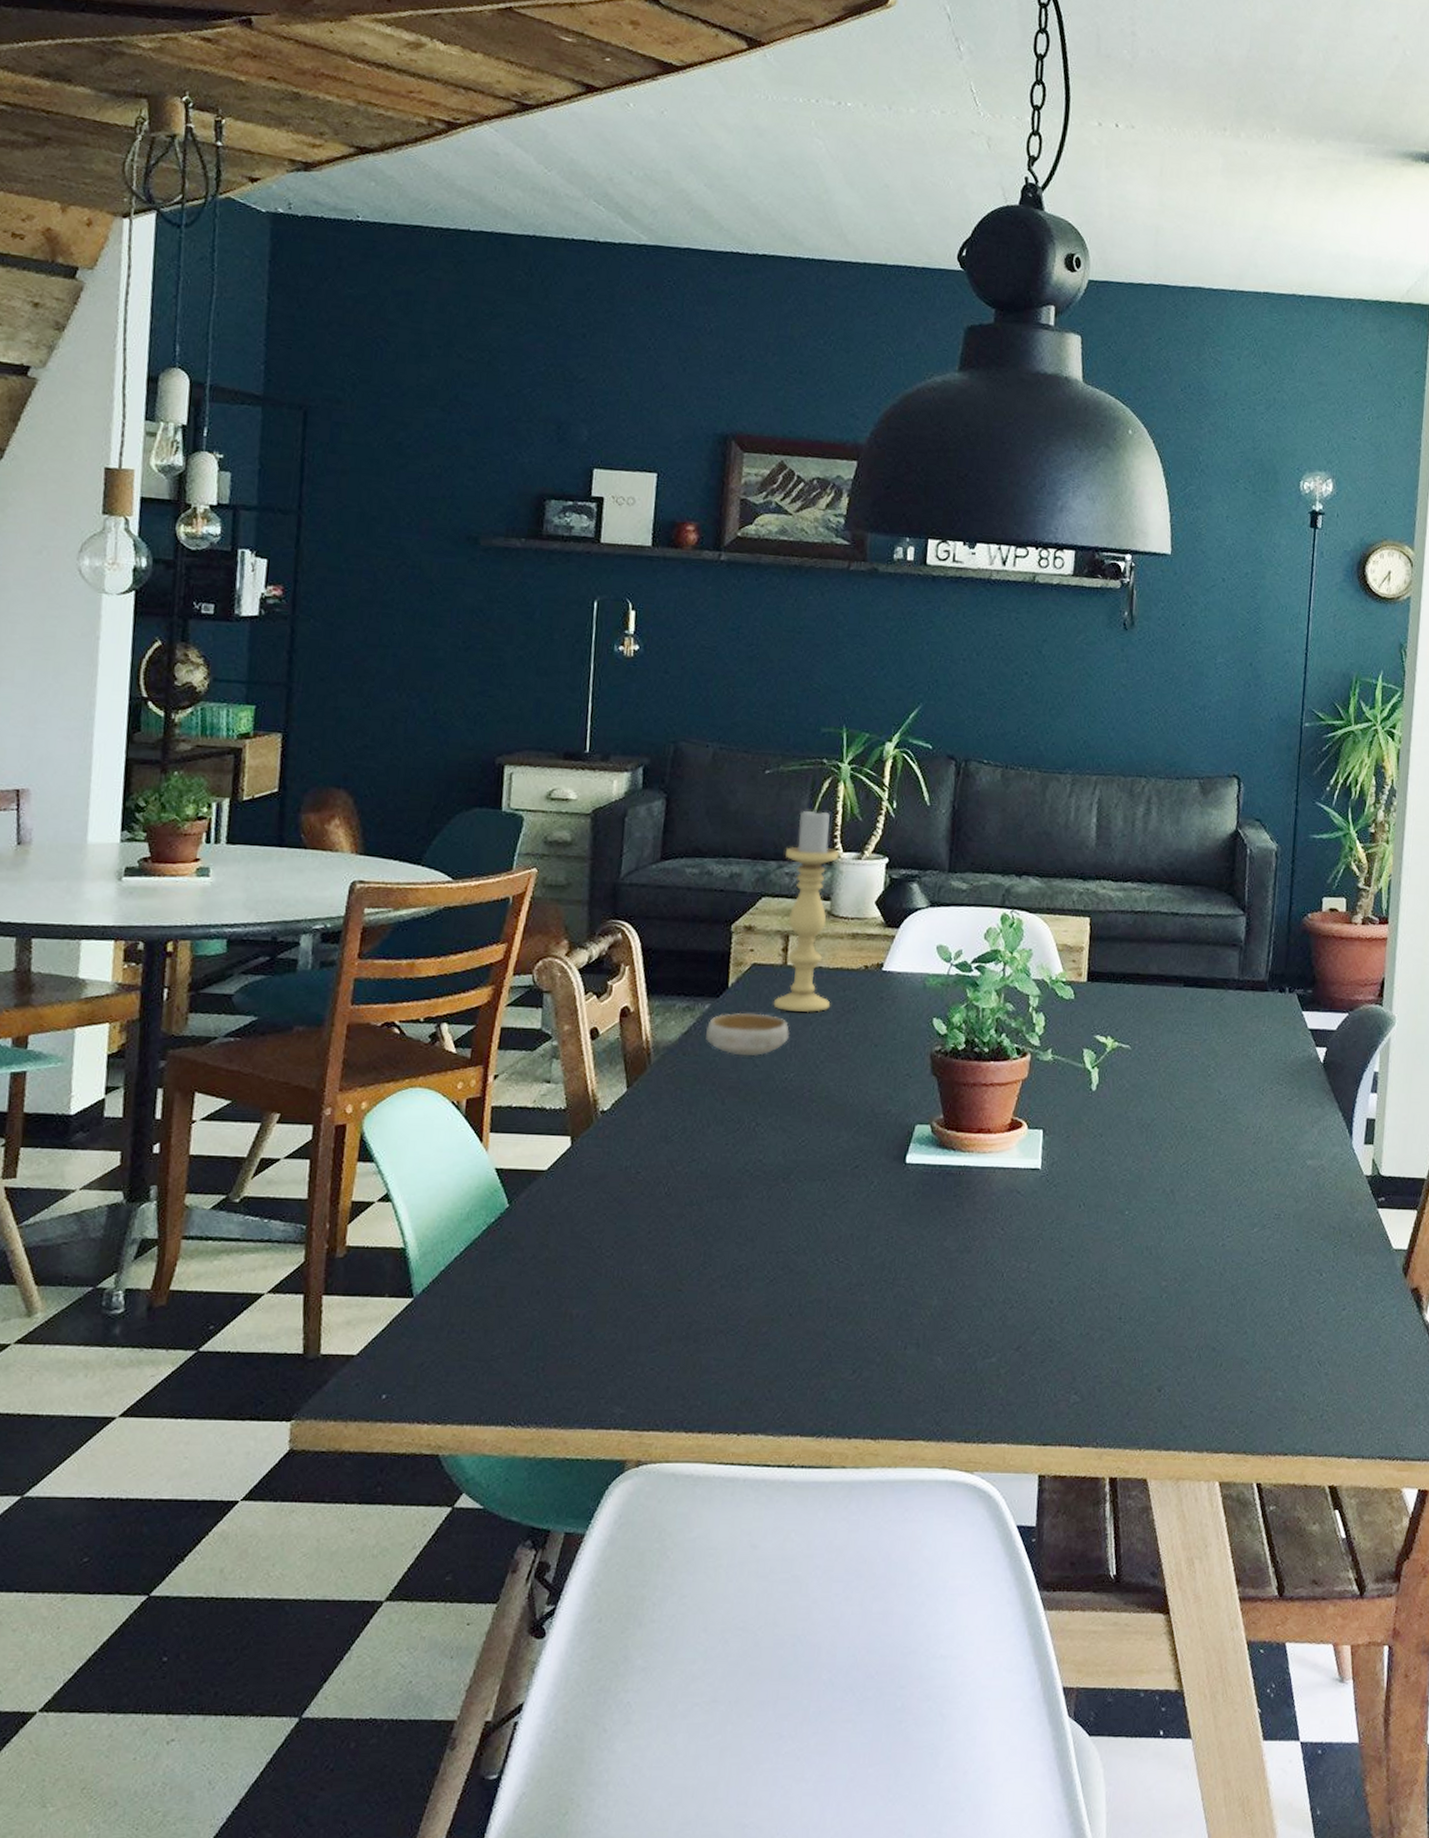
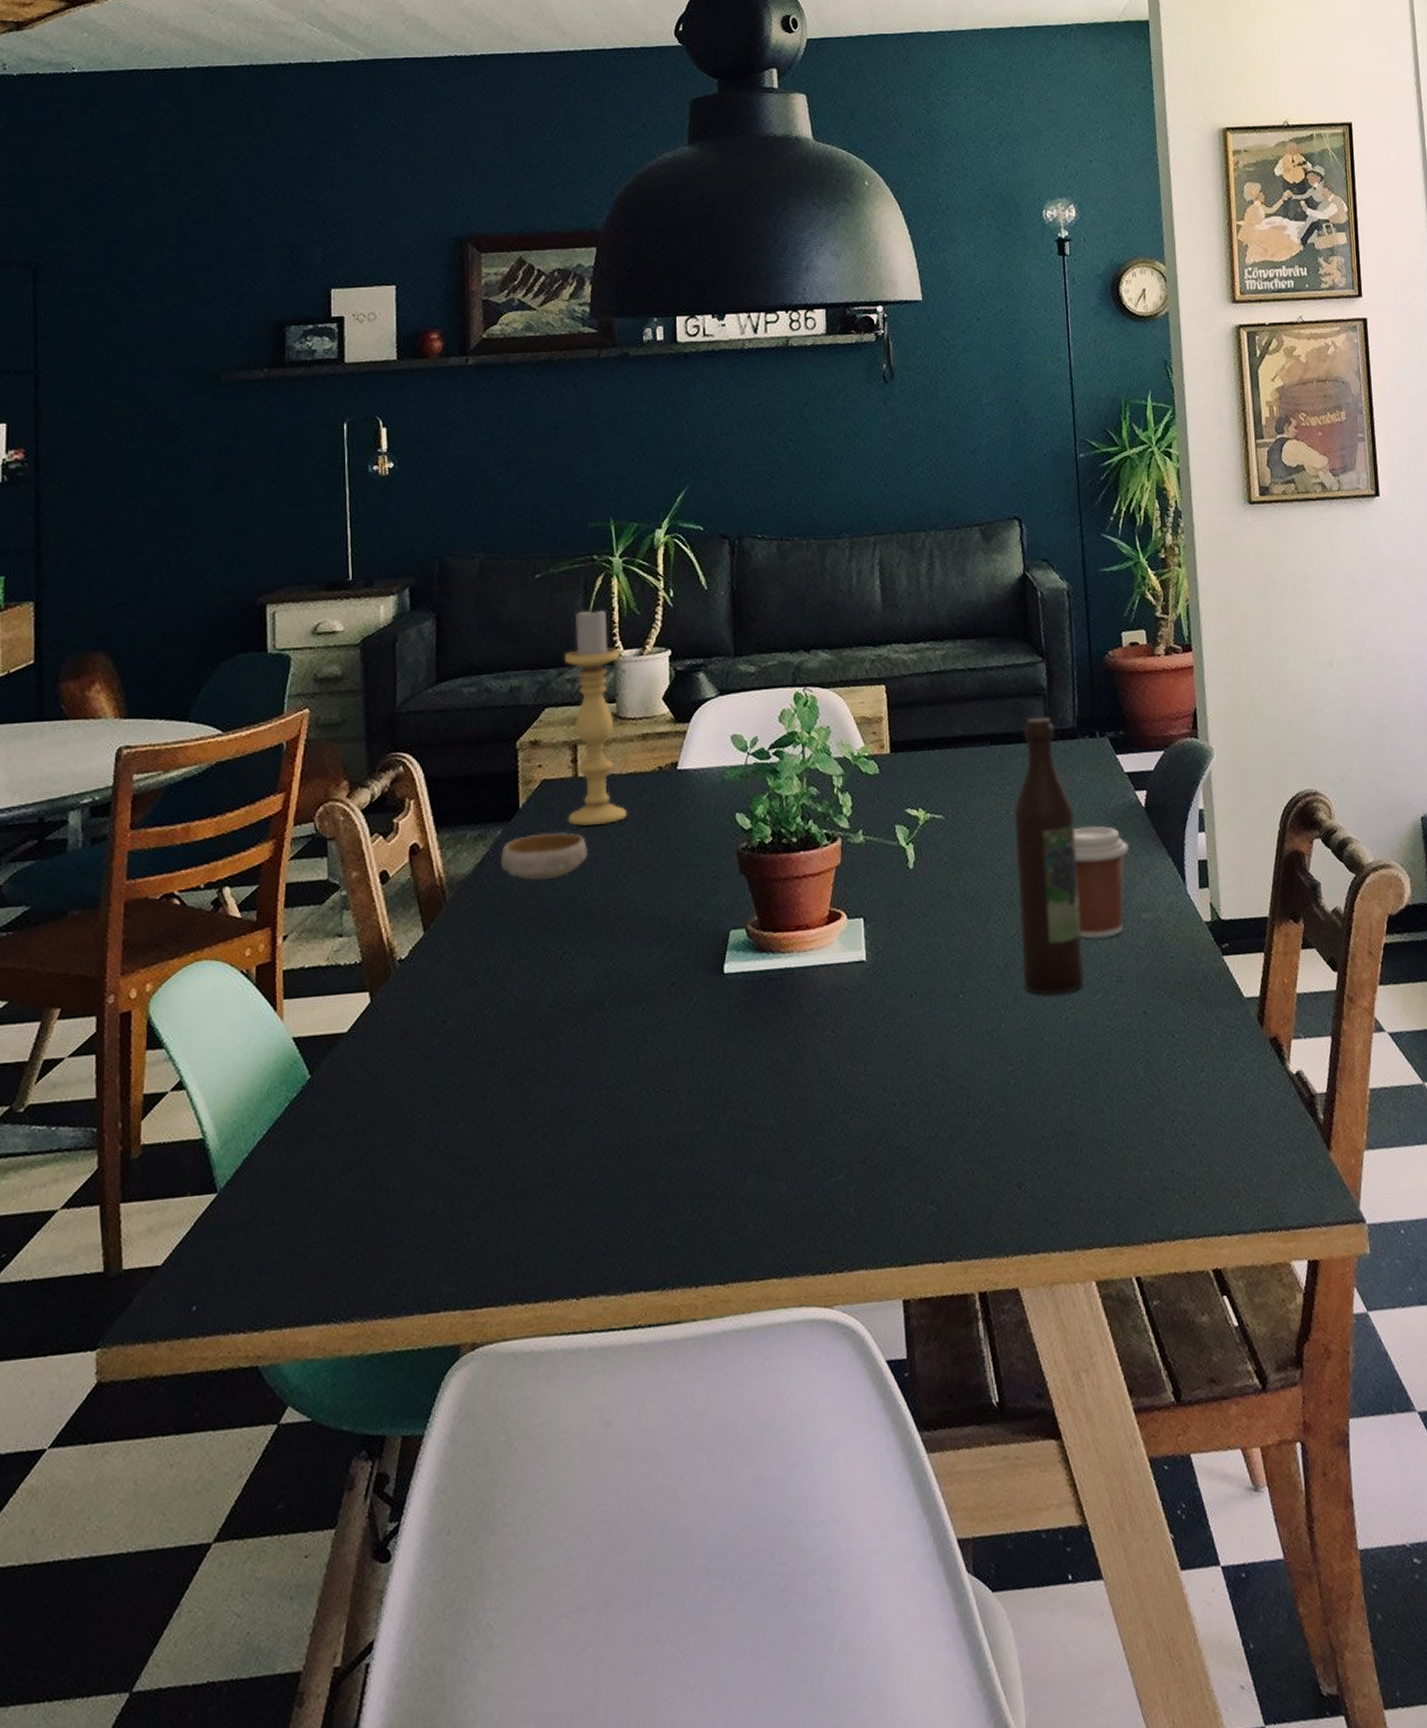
wine bottle: none [1187,966,1255,1223] -> present [1014,717,1084,995]
coffee cup: none [1245,1073,1304,1178] -> present [1073,825,1130,939]

